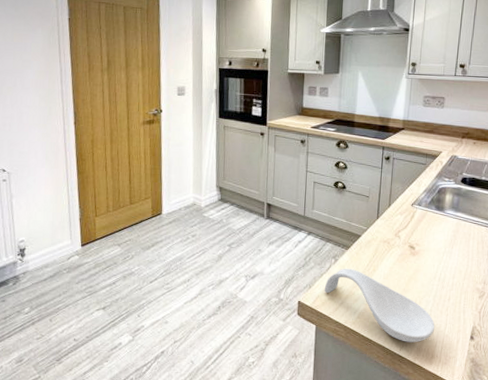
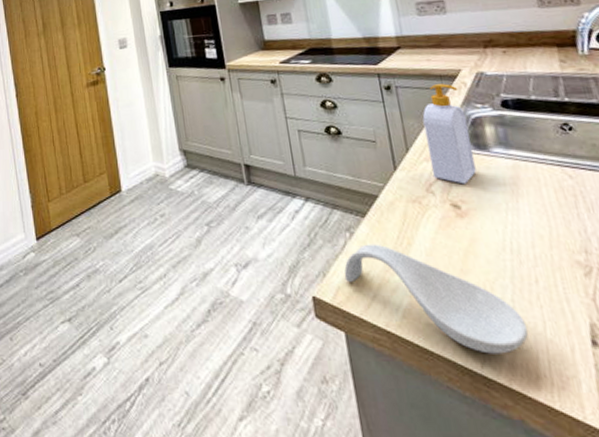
soap bottle: none [403,160,436,233] -> present [422,84,477,185]

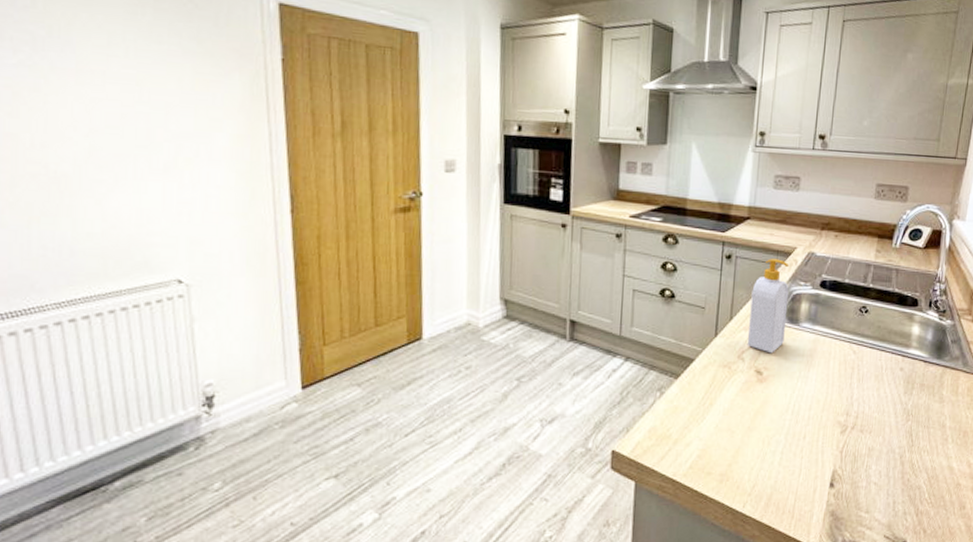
spoon rest: present [344,244,529,354] -> none [646,403,787,496]

